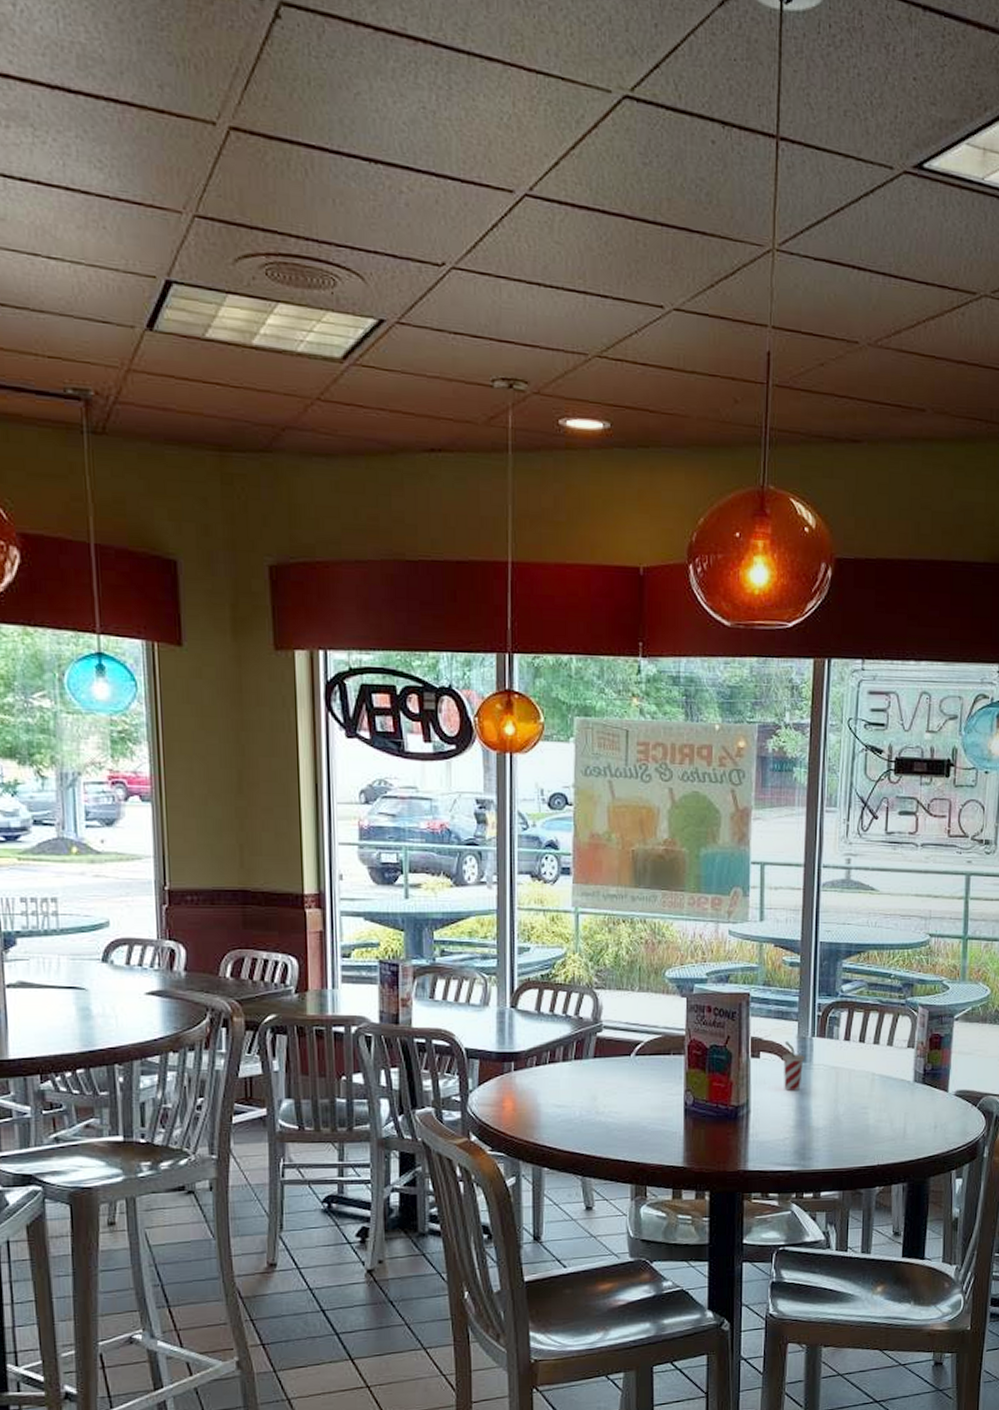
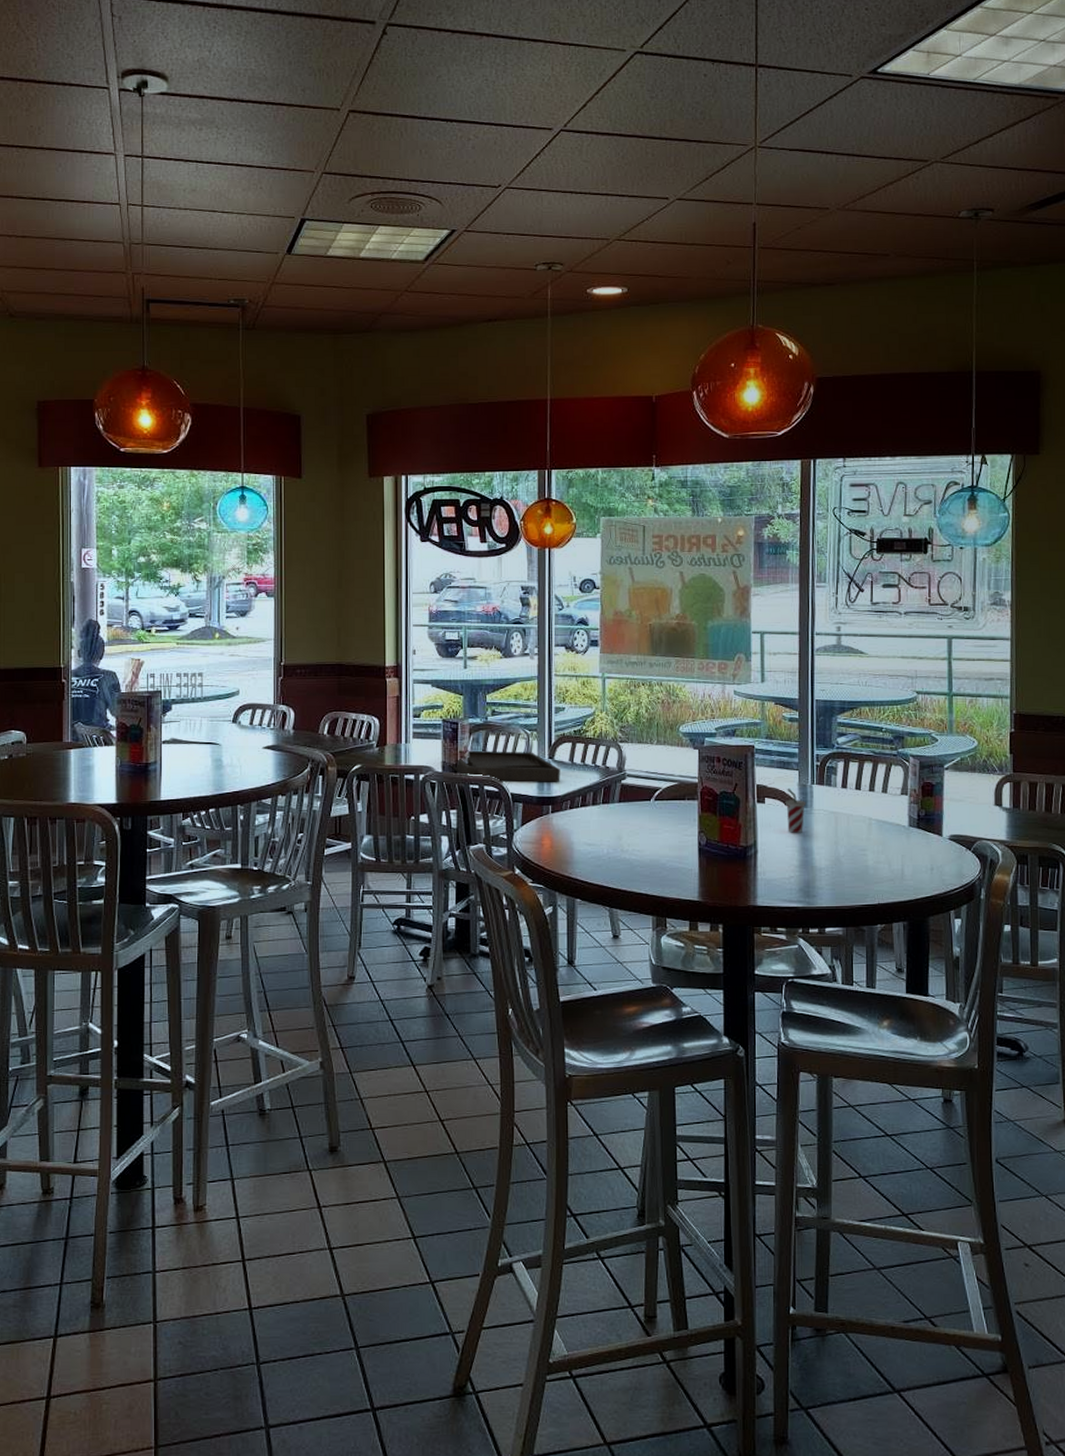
tray: none [389,997,525,1035] -> present [449,750,560,782]

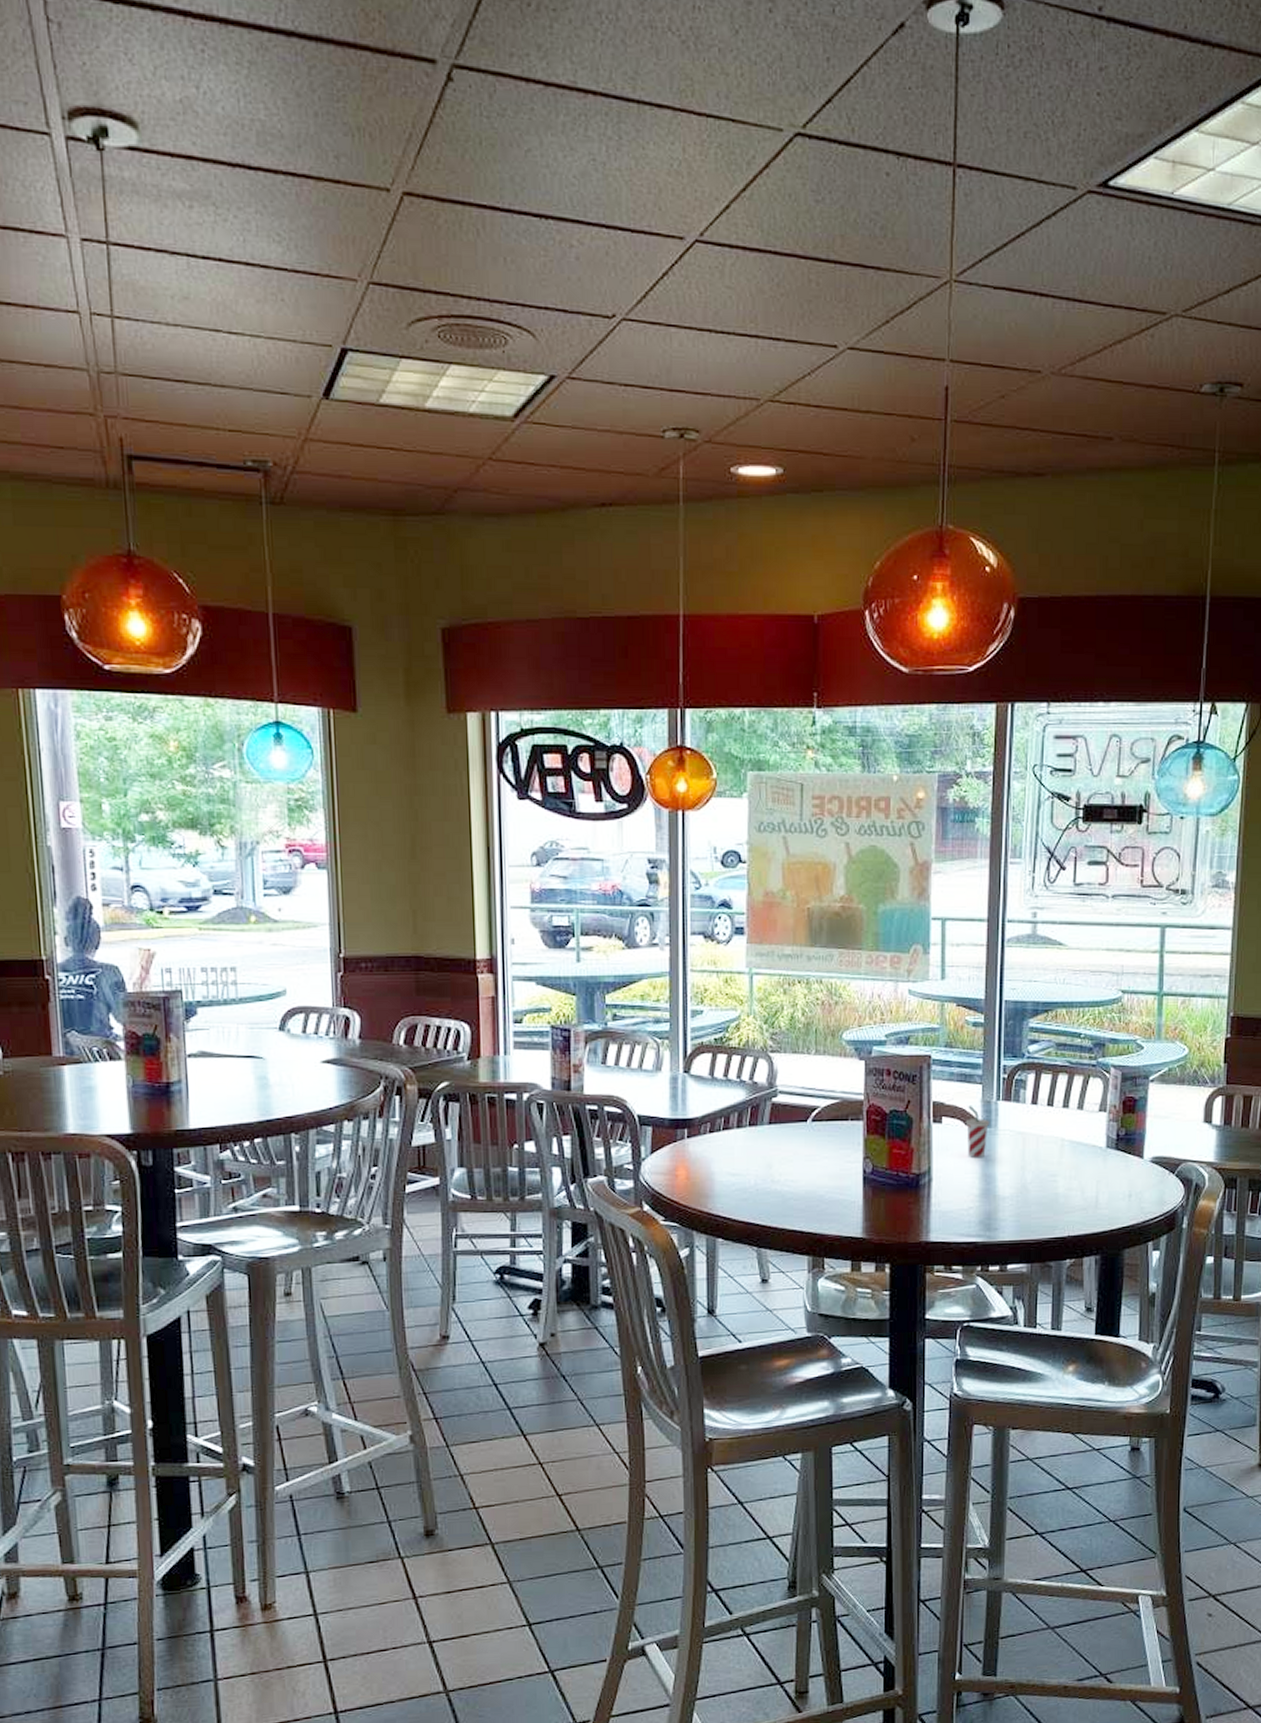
tray: present [449,750,560,782] -> none [560,1063,698,1101]

